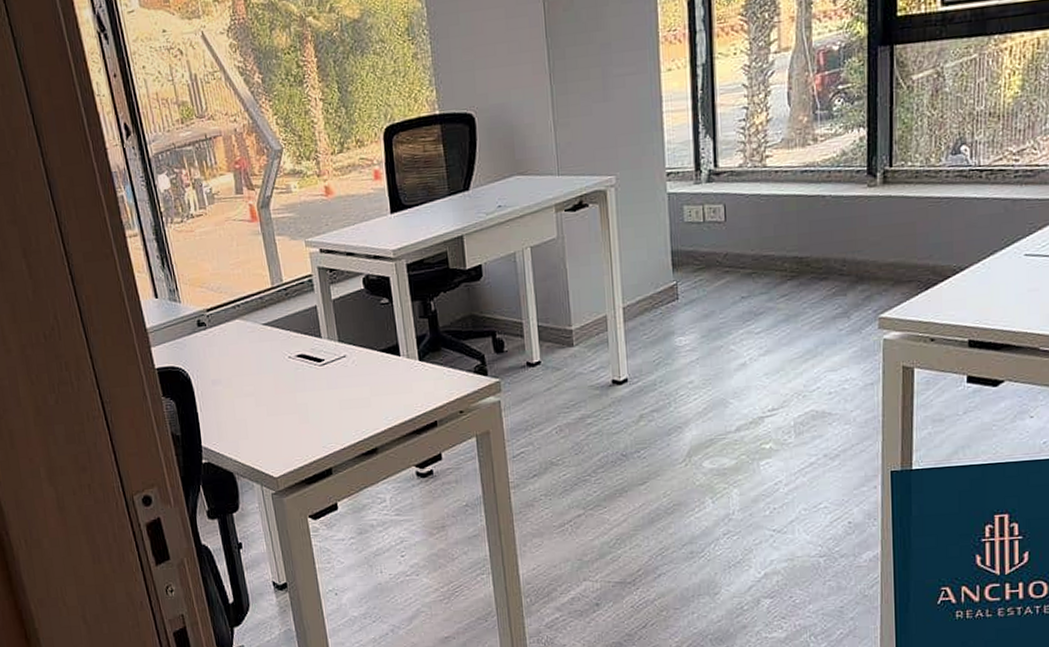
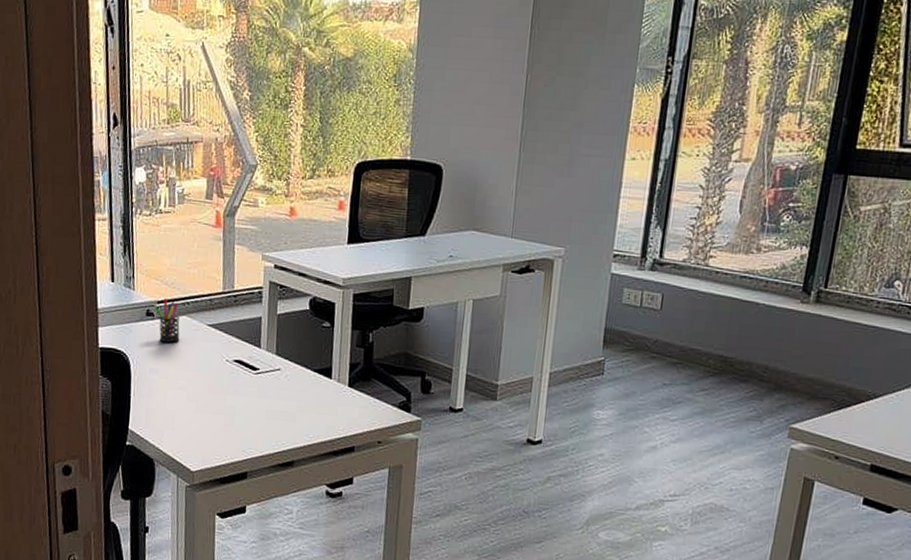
pen holder: none [204,305,237,351] -> present [154,298,180,343]

